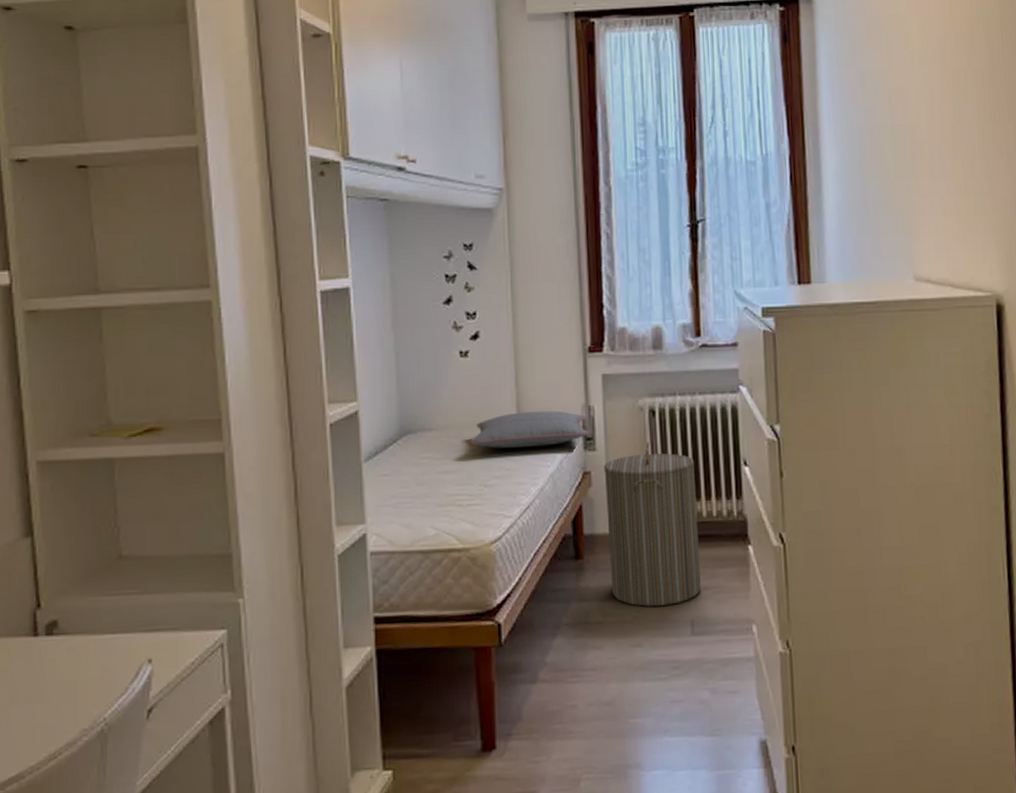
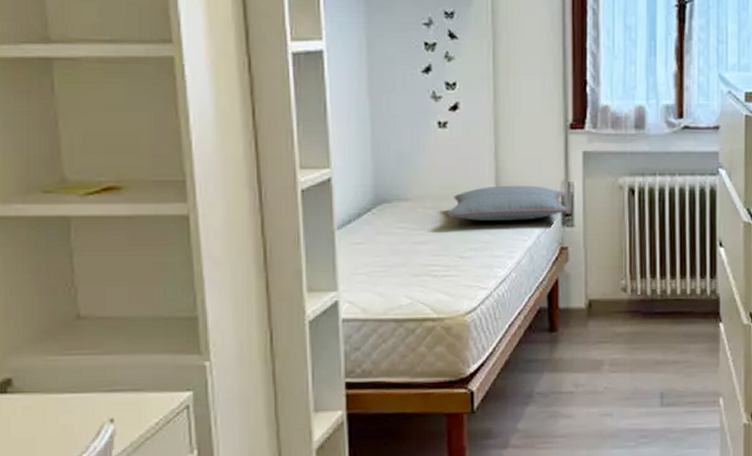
laundry hamper: present [604,442,701,607] -> none [581,220,672,378]

